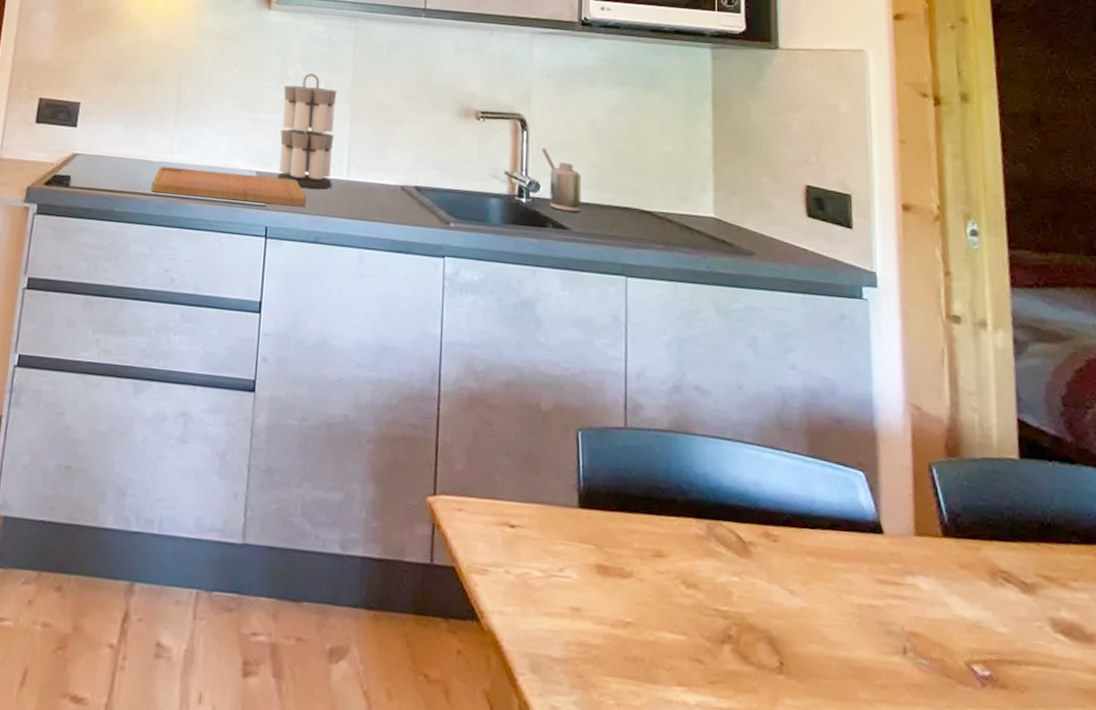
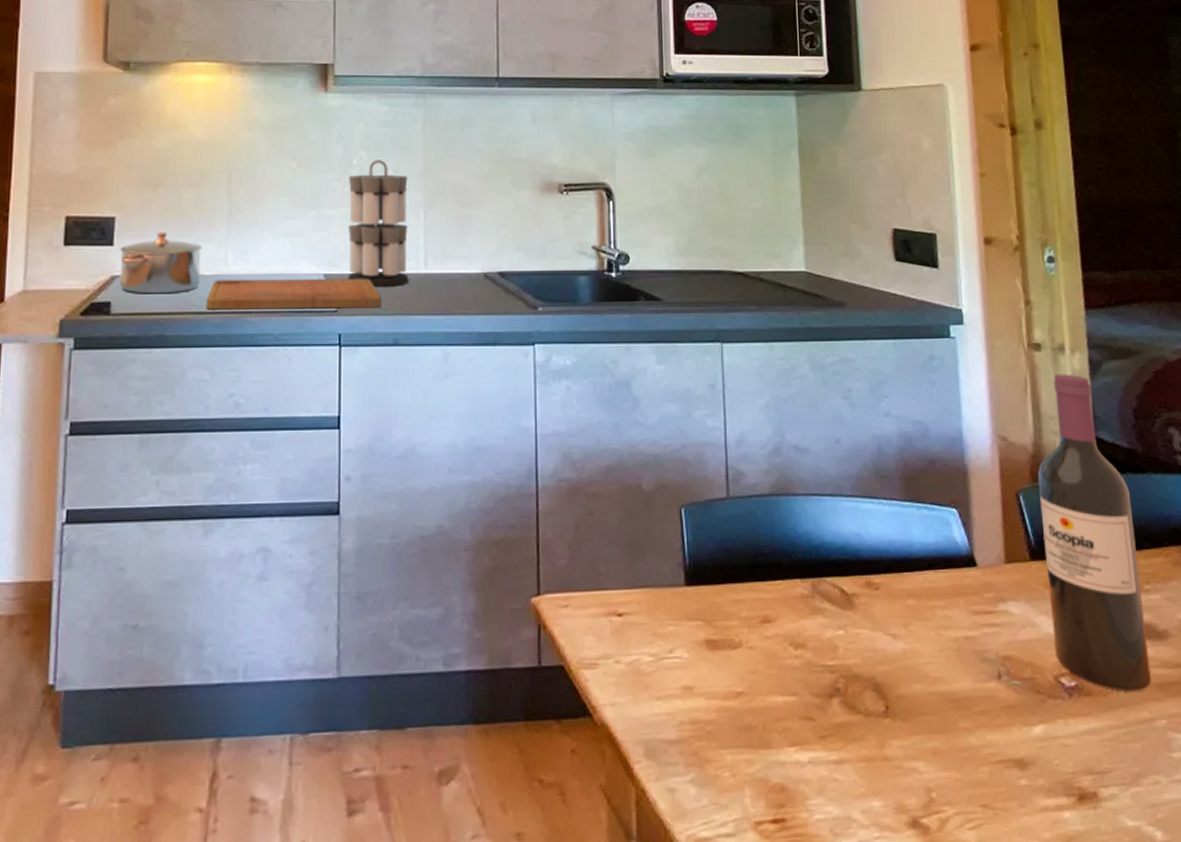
cooking pot: none [80,119,152,175] -> present [120,232,203,294]
soap dispenser: present [541,148,582,212] -> none [629,217,673,281]
wine bottle: none [953,349,1076,694] -> present [1037,374,1151,692]

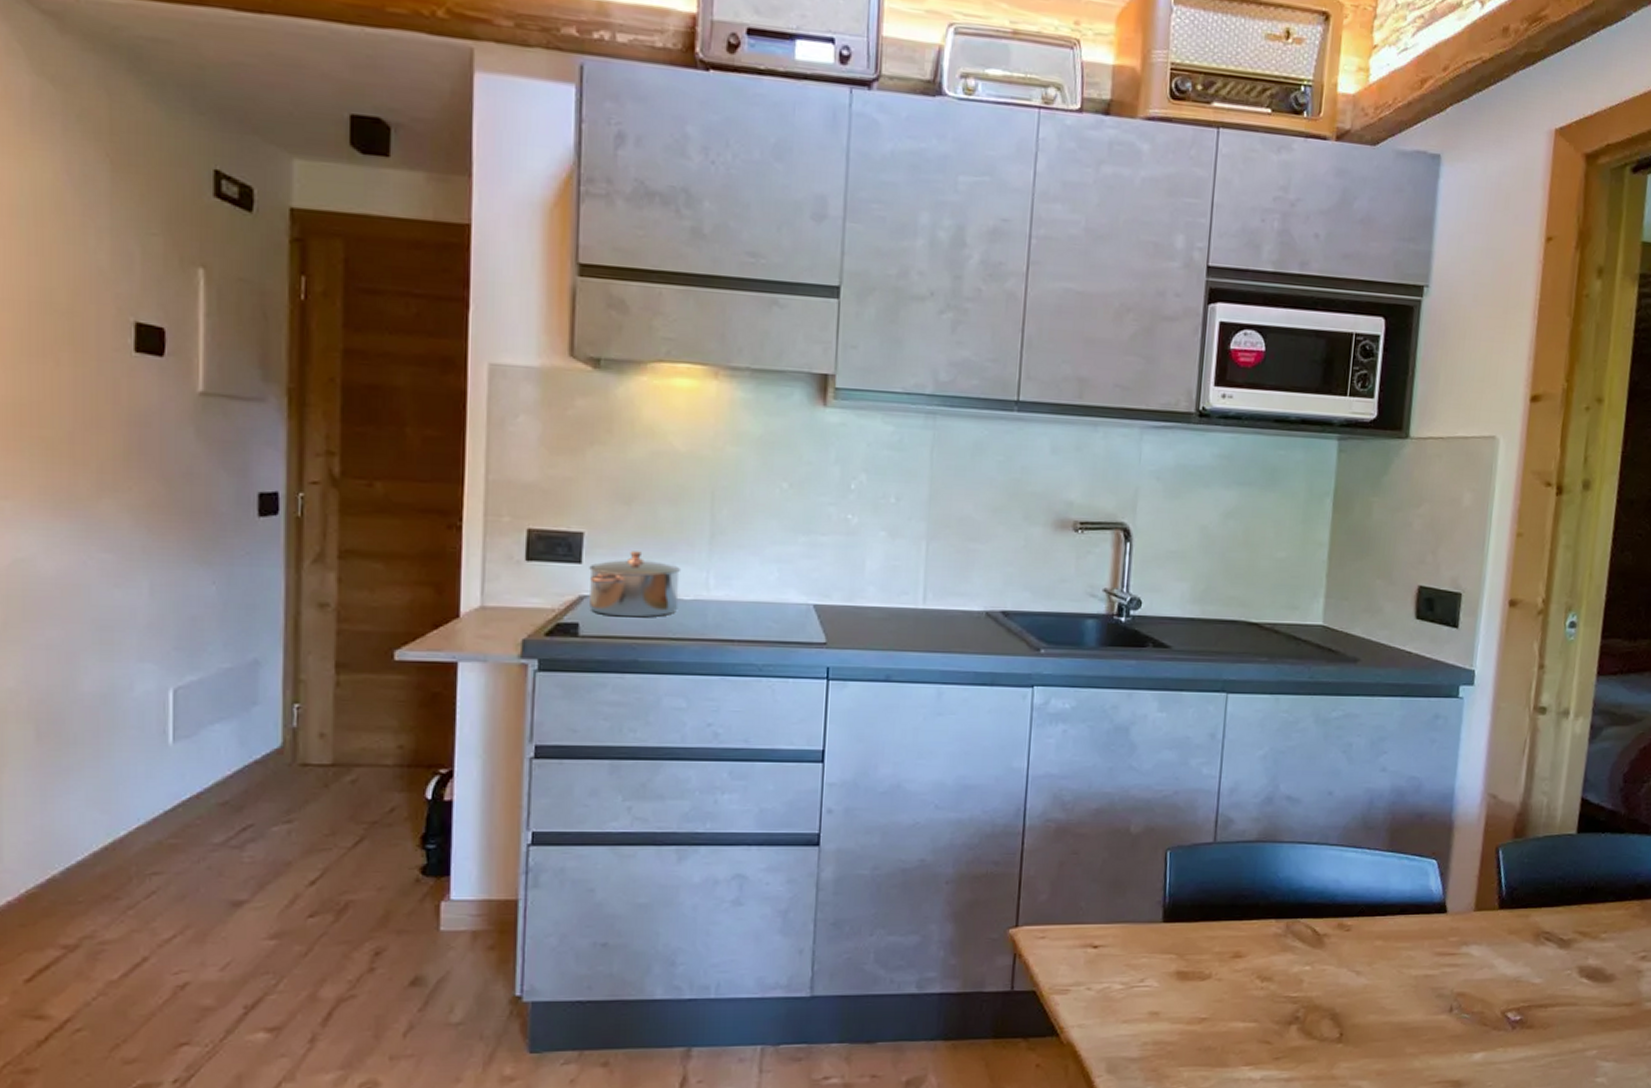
cutting board: present [206,278,382,310] -> none [684,605,875,643]
spice rack: present [348,160,409,286] -> none [840,485,911,621]
wine bottle: present [1037,374,1151,692] -> none [1506,737,1605,1026]

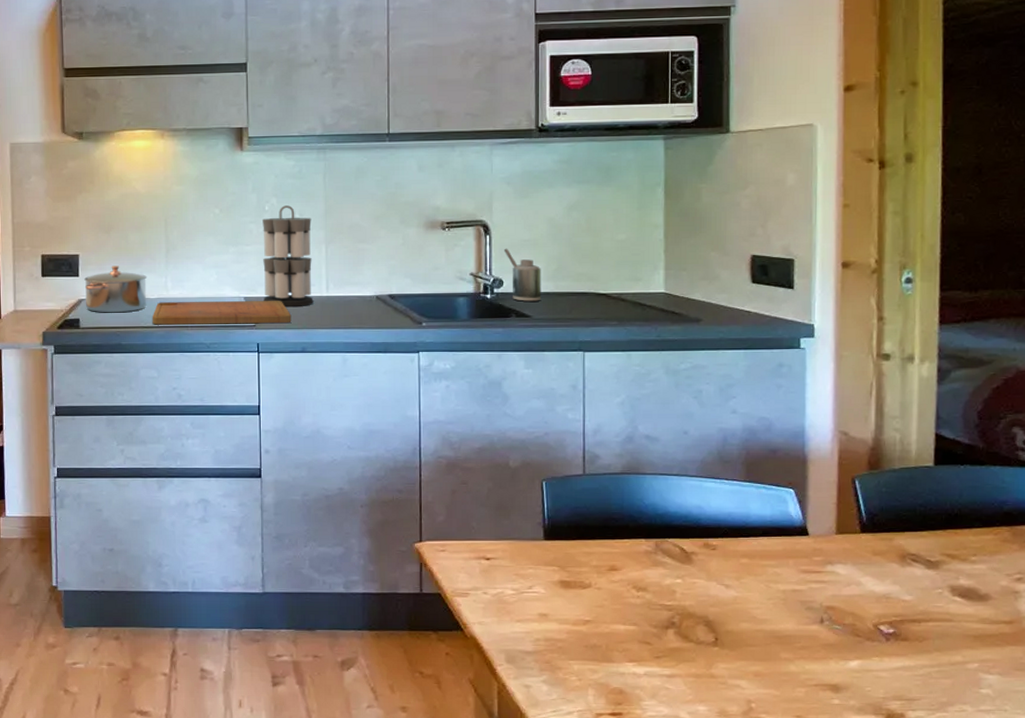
cutting board: none [684,605,875,643] -> present [152,300,292,325]
spice rack: none [840,485,911,621] -> present [263,205,314,307]
soap dispenser: none [1145,560,1188,629] -> present [503,248,542,302]

